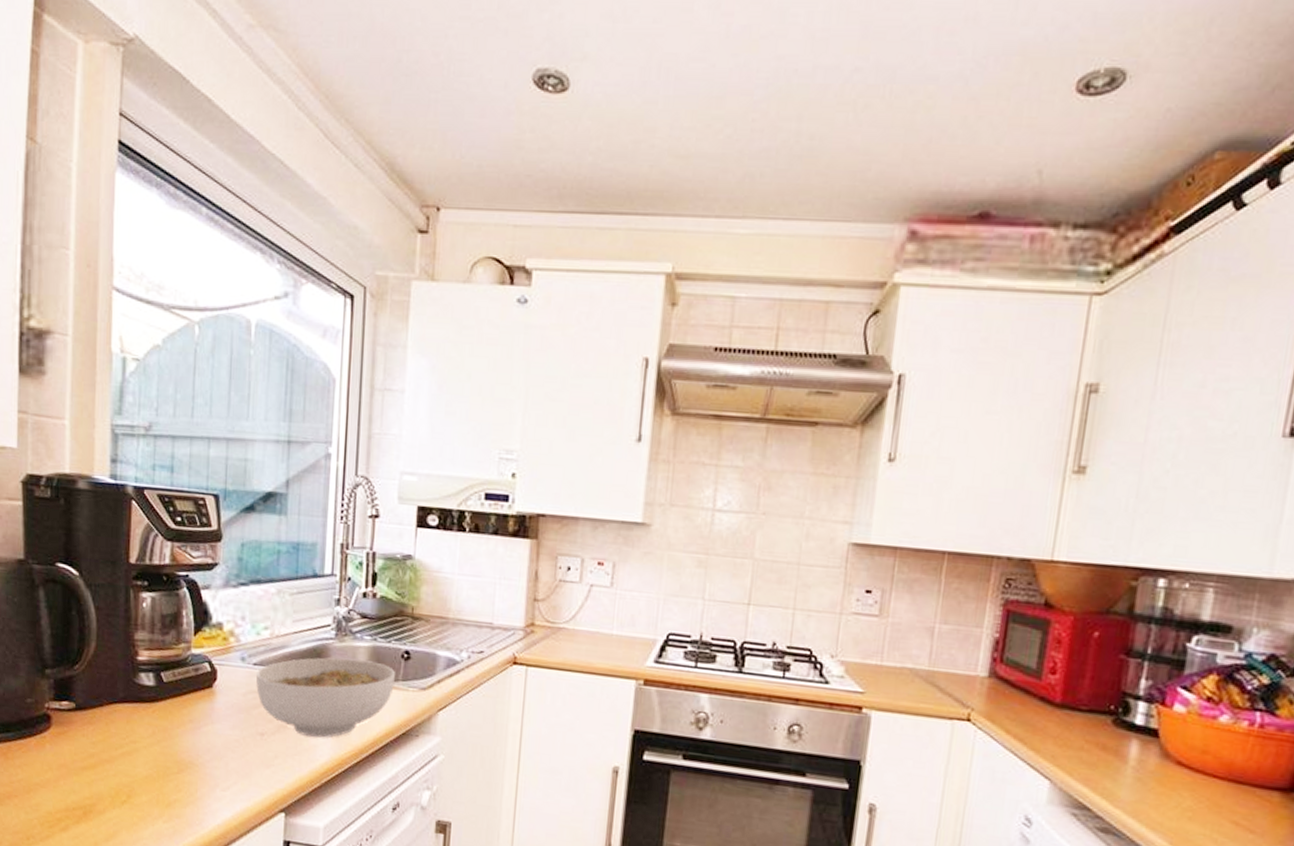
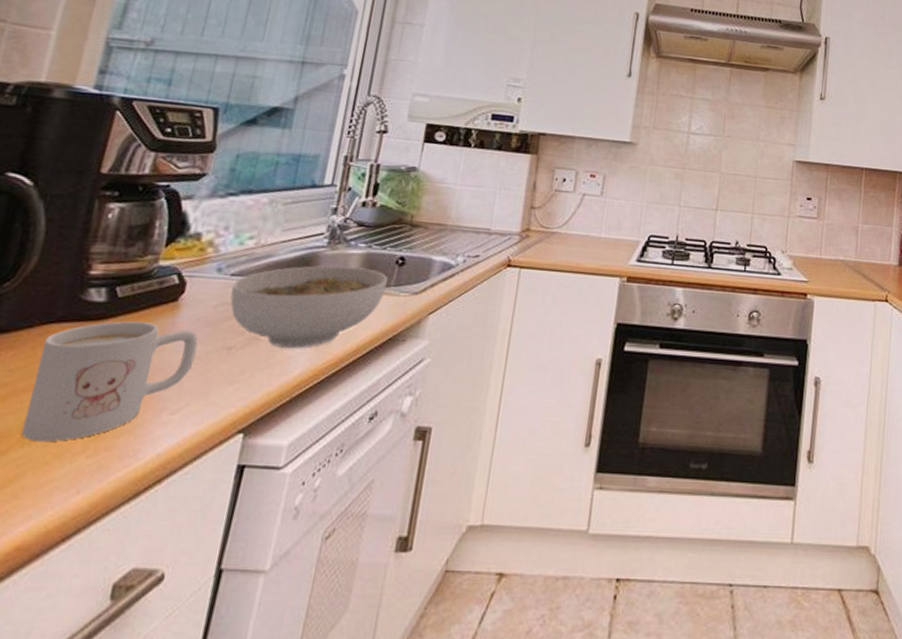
mug: none [111,704,235,807] -> present [22,320,198,442]

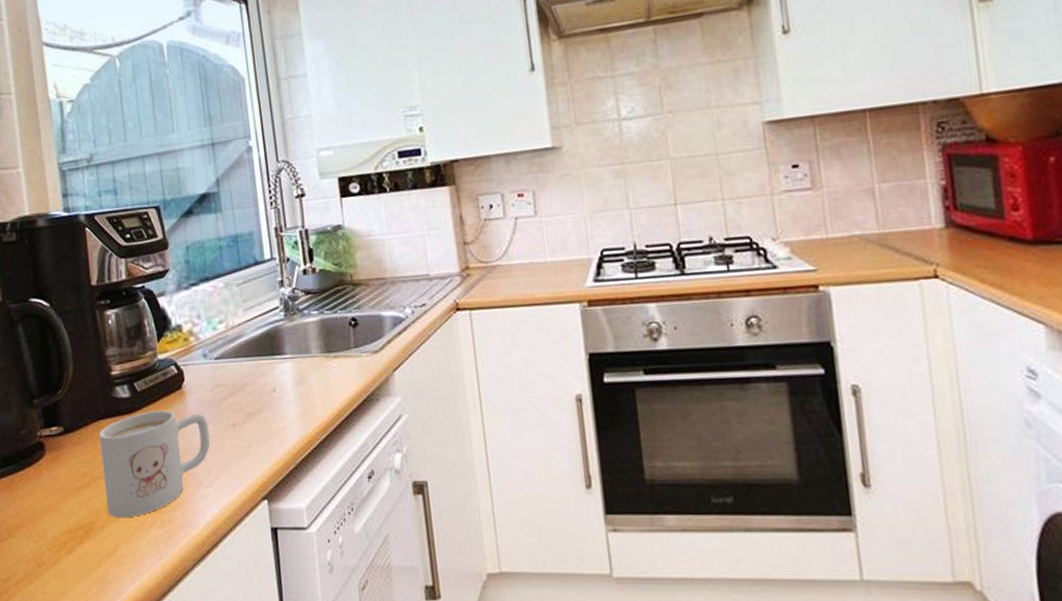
bowl: present [230,265,388,348] -> none [218,334,348,419]

